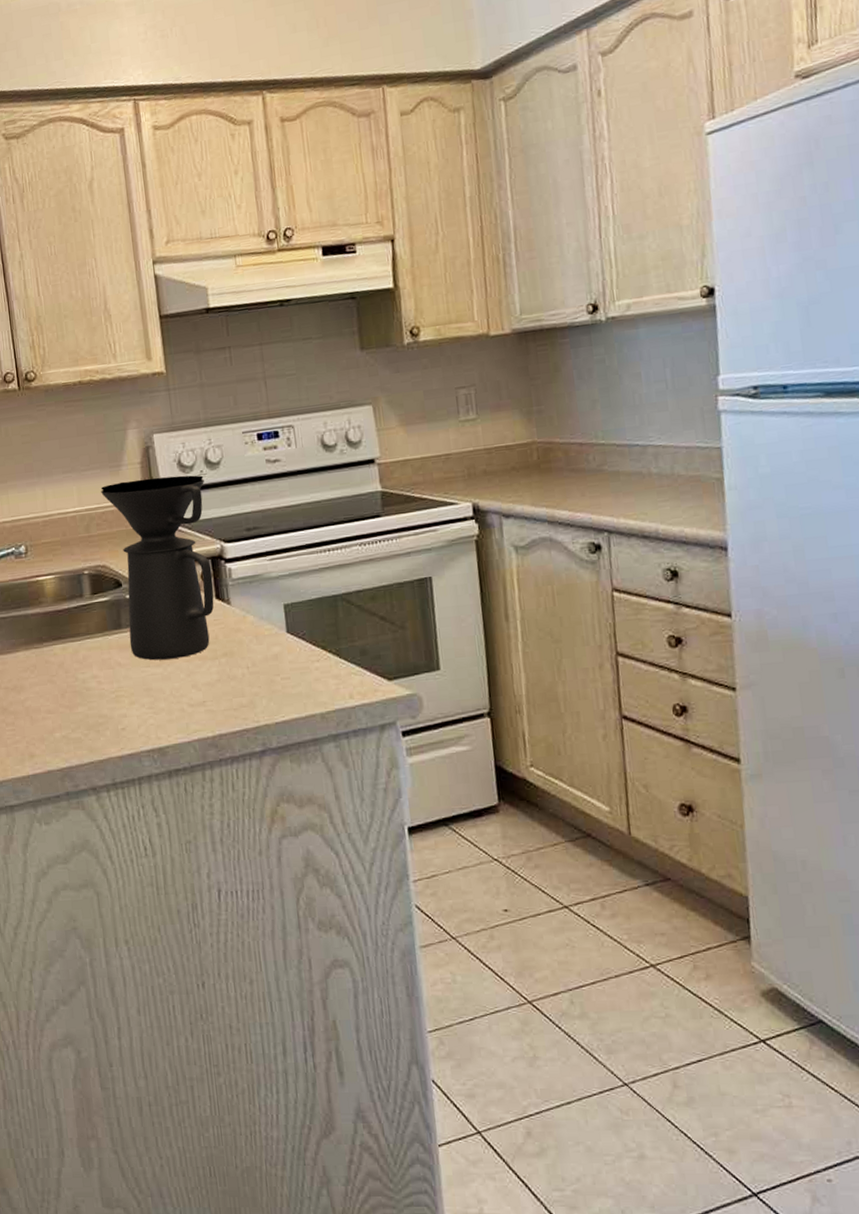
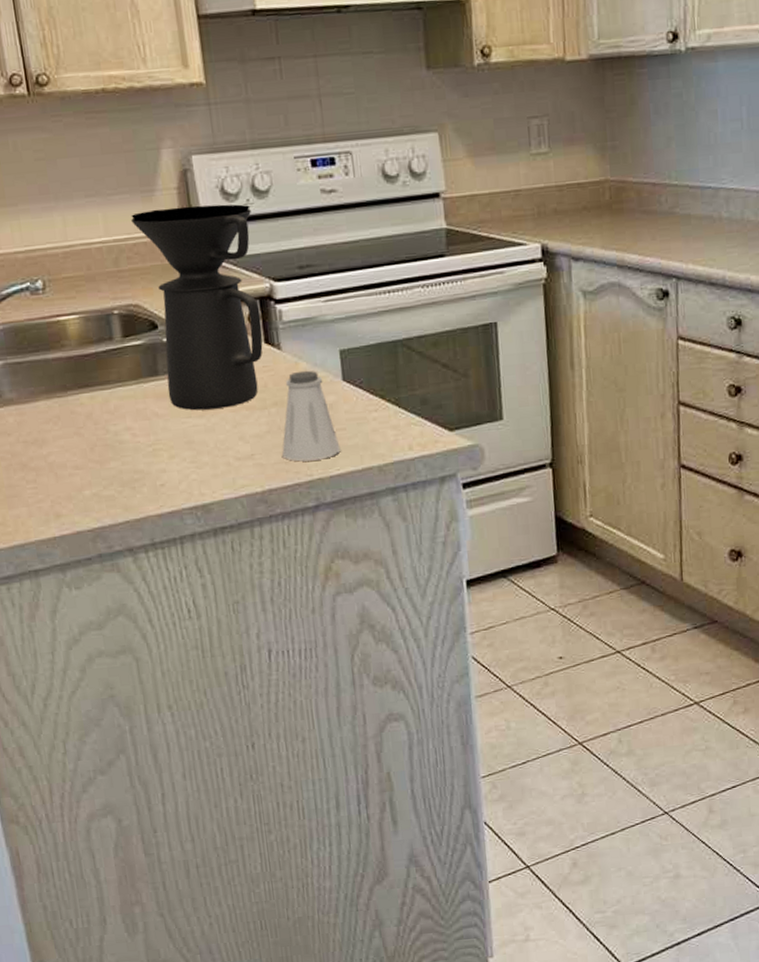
saltshaker: none [231,623,285,709] -> present [282,370,341,462]

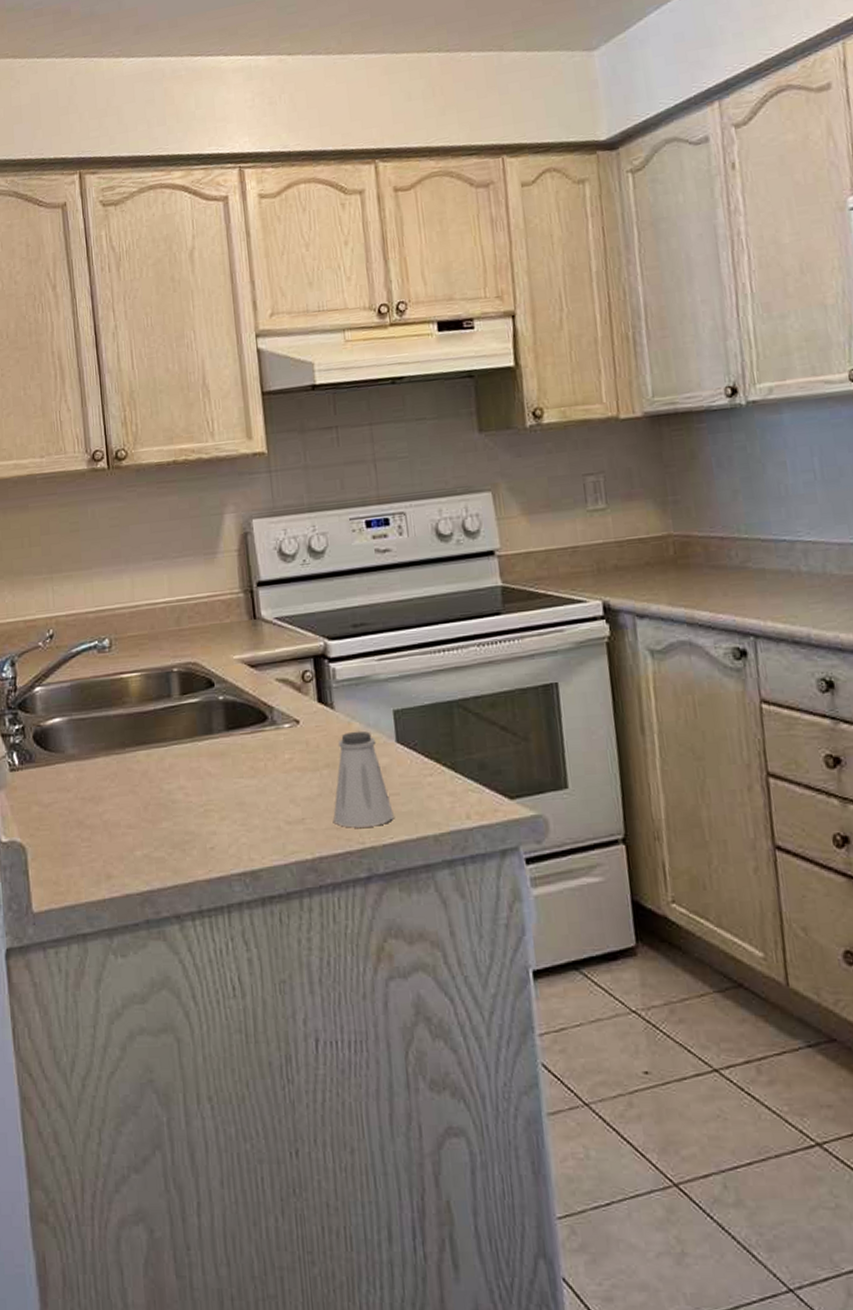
coffee maker: present [131,204,263,411] -> none [194,564,316,771]

